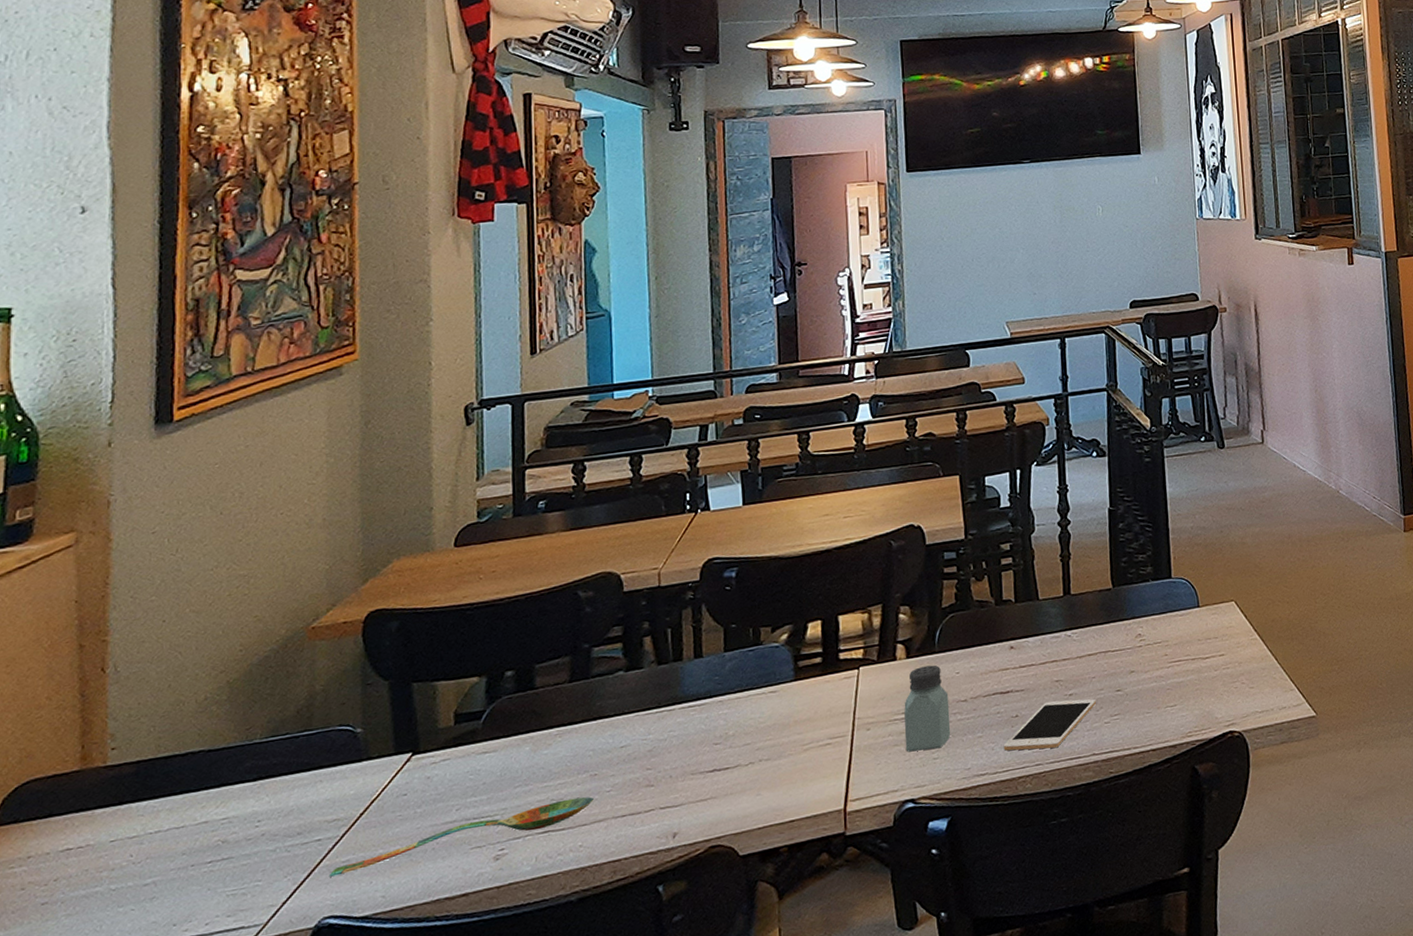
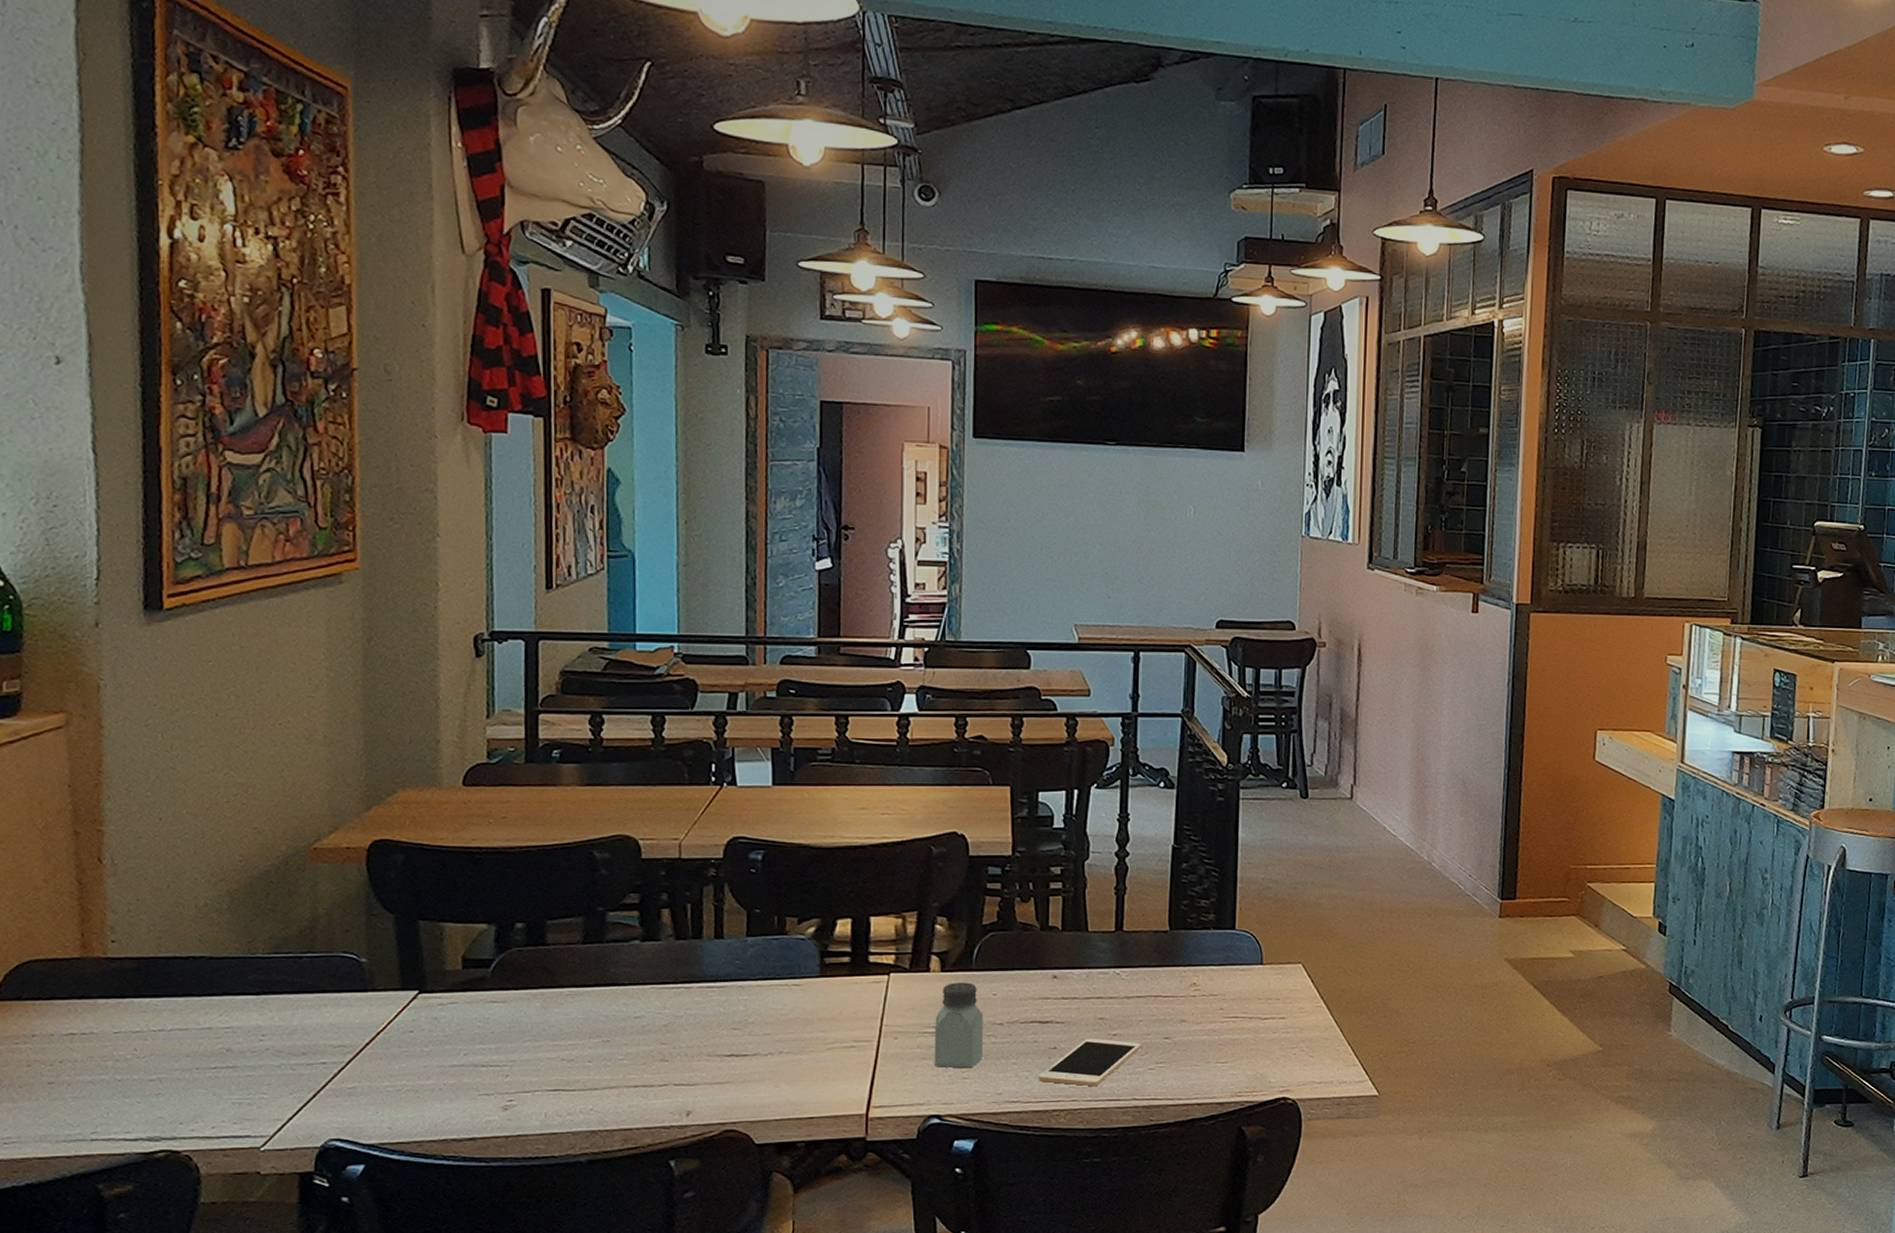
spoon: present [328,796,594,877] -> none [334,1061,605,1101]

